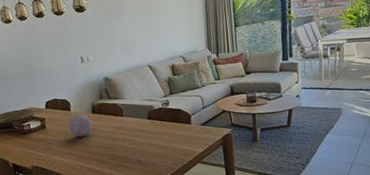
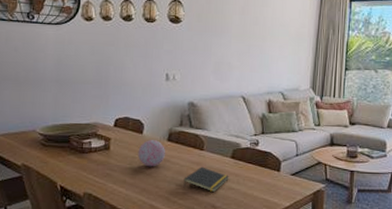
notepad: none [111,130,149,150] -> present [183,166,229,192]

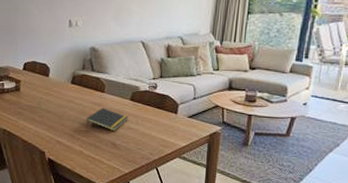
decorative orb: present [138,140,165,167] -> none [45,82,69,107]

